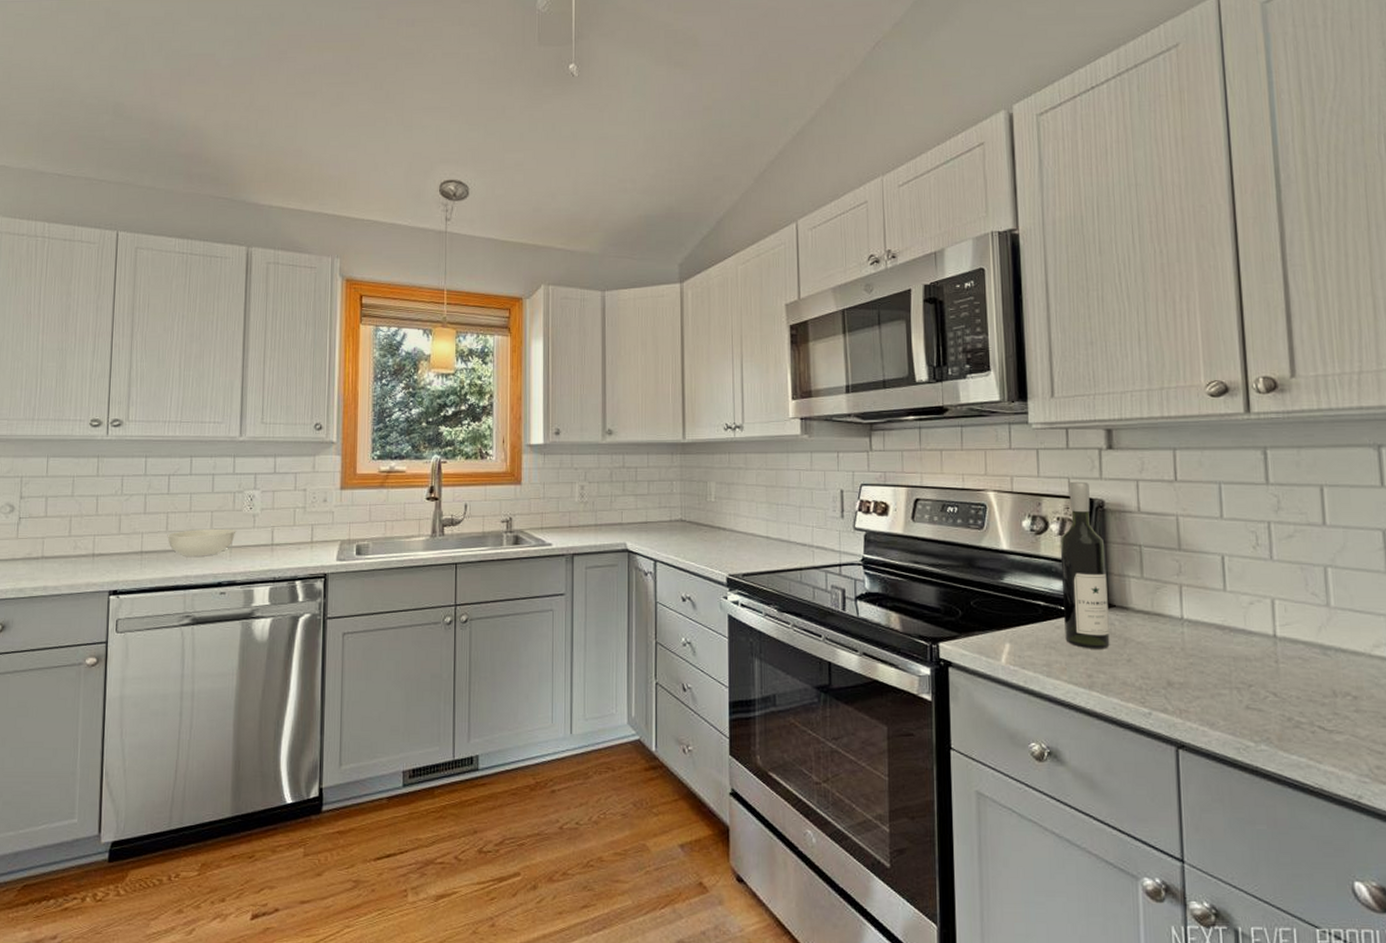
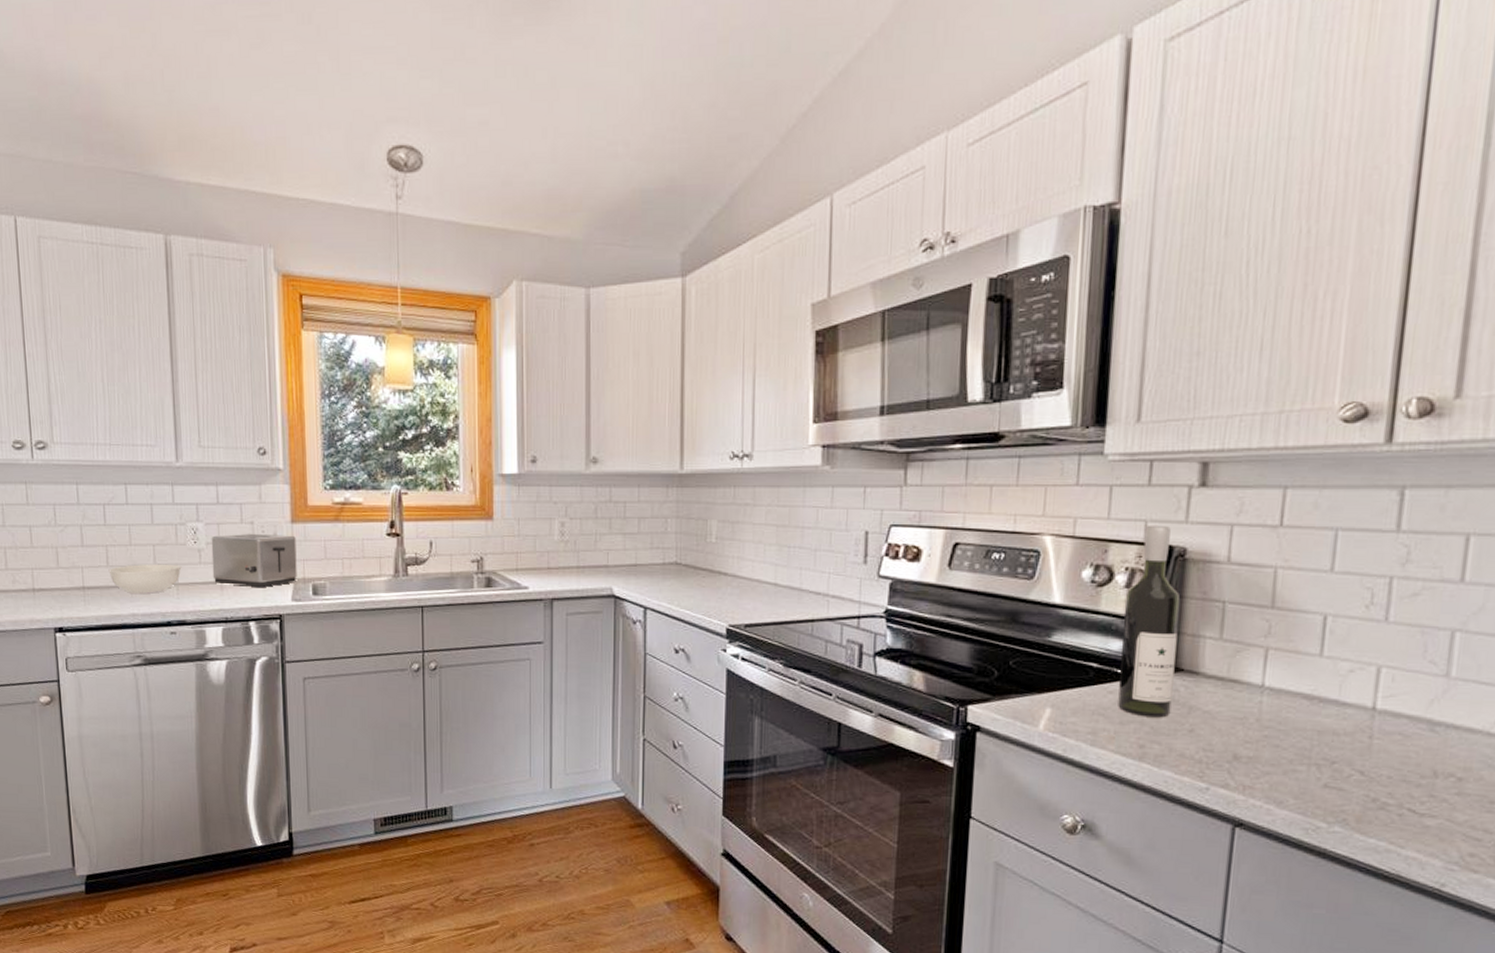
toaster: none [264,499,344,549] -> present [211,533,297,588]

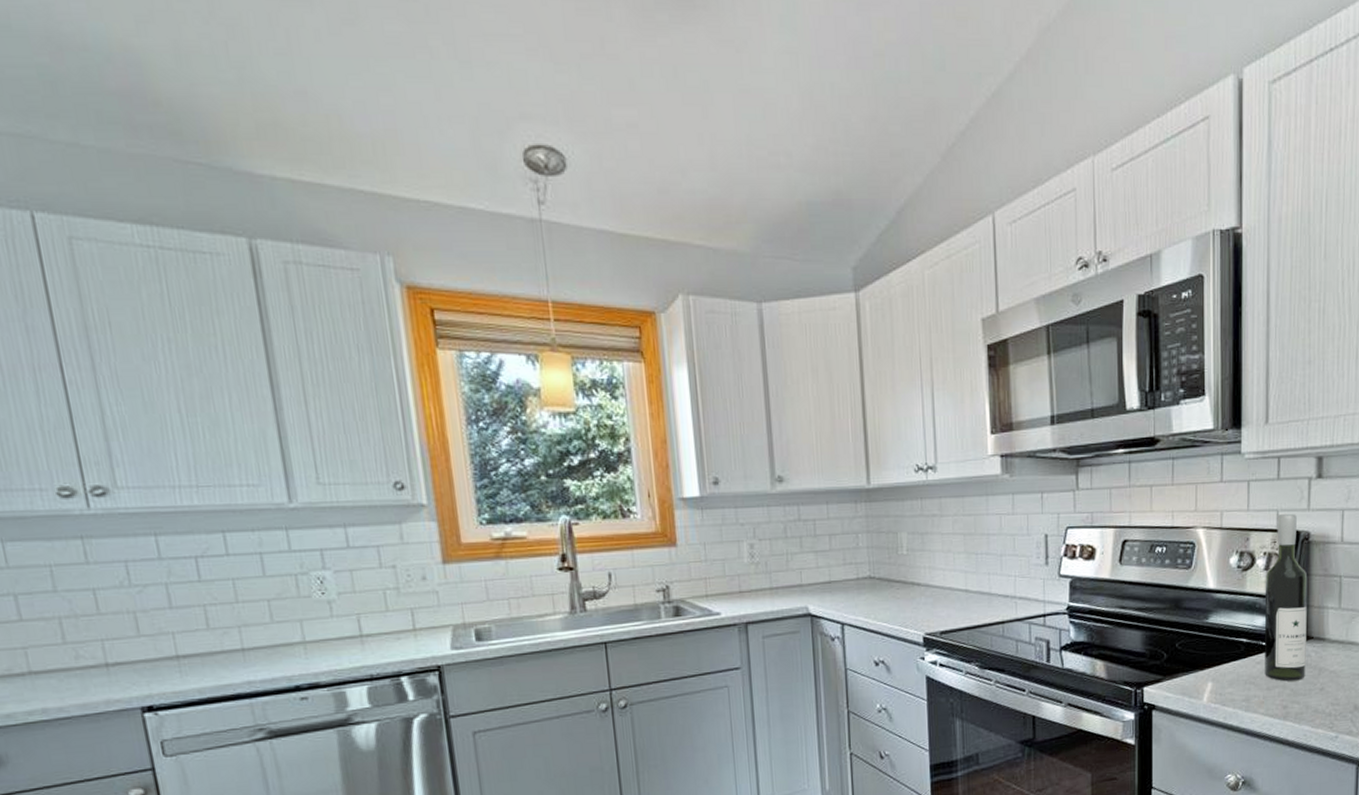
bowl: present [108,563,182,595] -> none [210,620,309,659]
toaster: present [211,533,297,588] -> none [343,577,456,639]

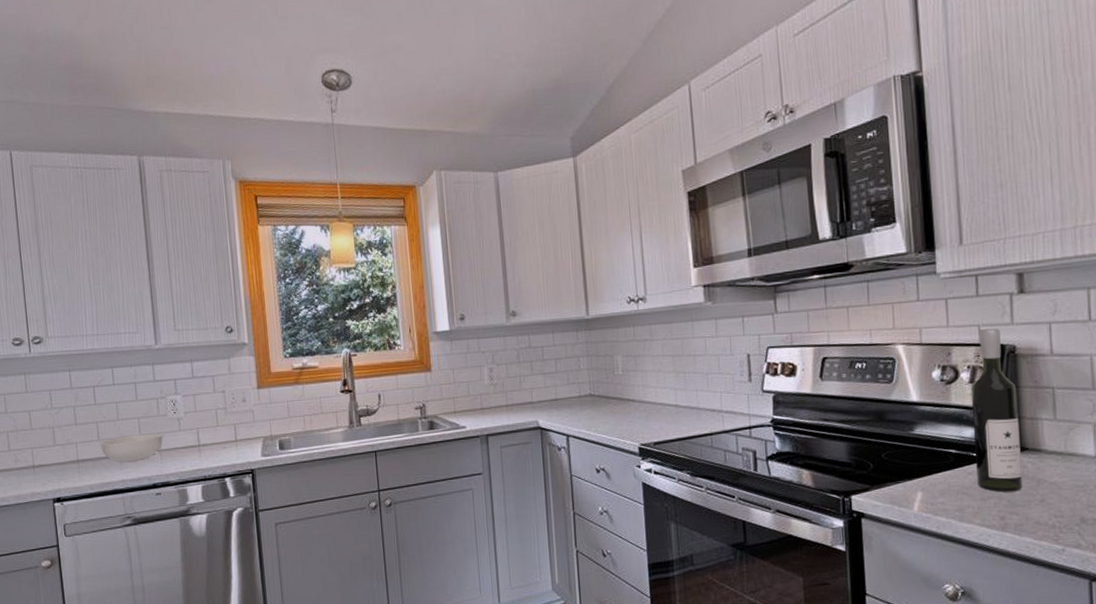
bowl: none [210,620,309,659] -> present [99,433,164,463]

